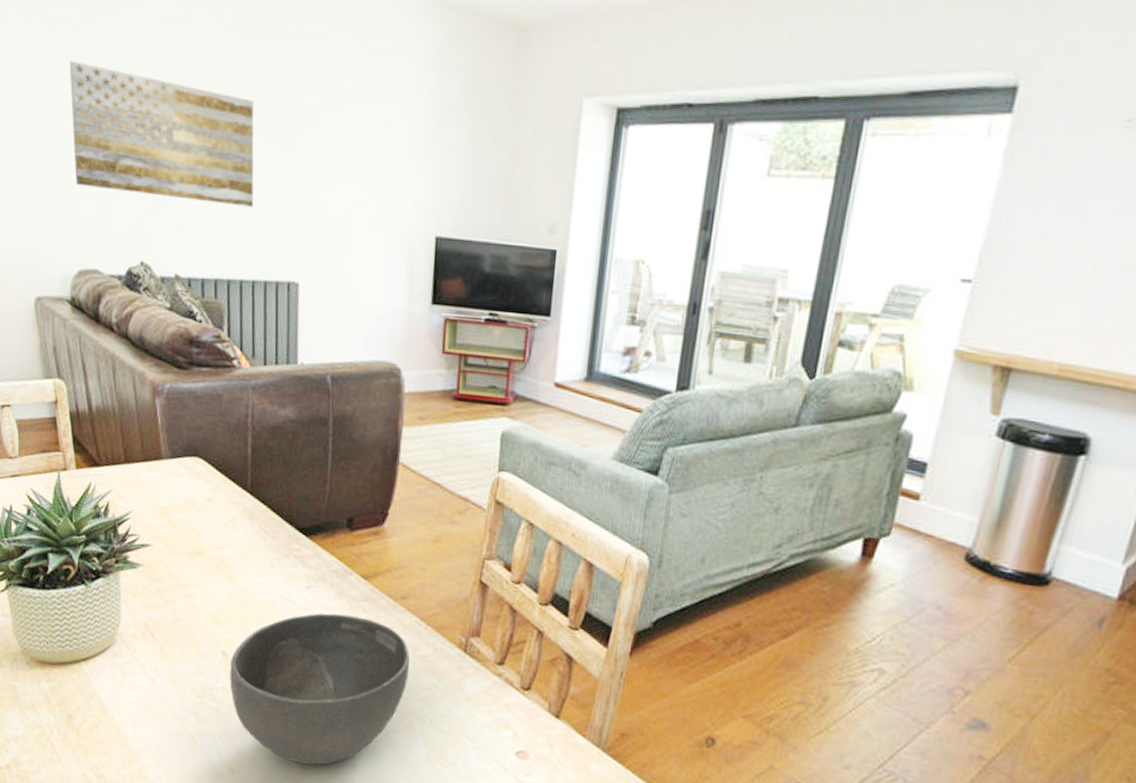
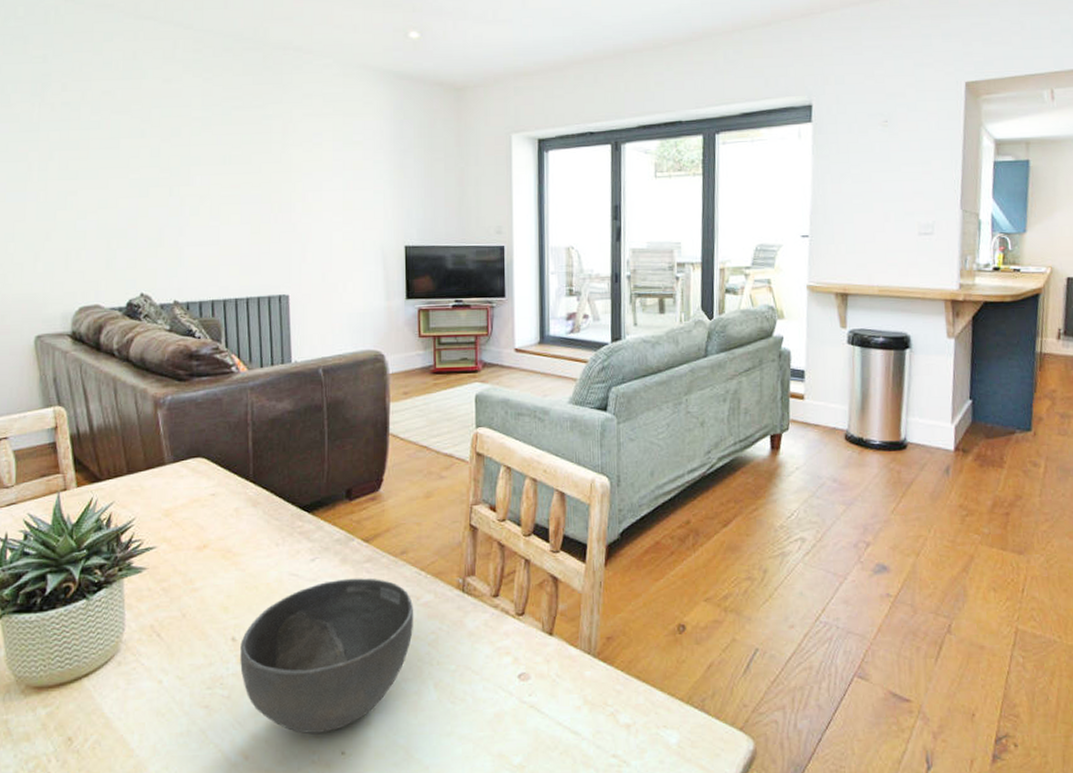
wall art: present [69,60,254,207] -> none [70,135,245,239]

